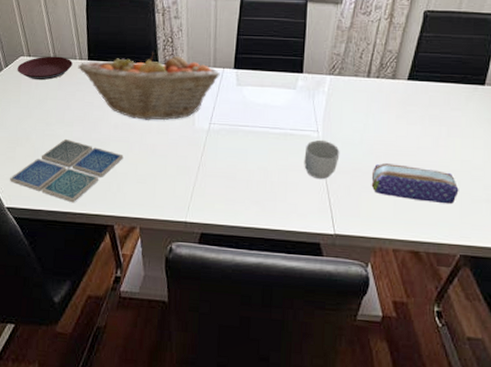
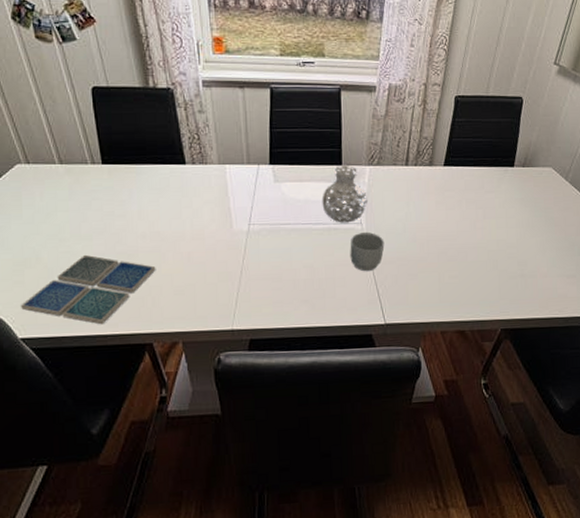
plate: present [17,56,73,81] -> none [14,161,83,191]
fruit basket: present [78,52,220,121] -> none [91,151,255,226]
vase: none [280,72,326,130] -> present [322,164,367,223]
pencil case: present [371,163,459,205] -> none [416,249,497,283]

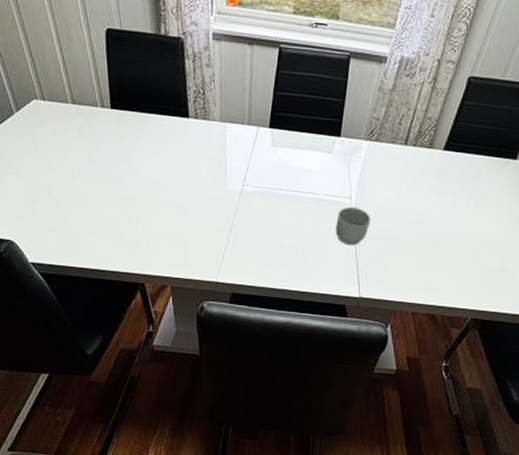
drink coaster: present [21,254,156,325] -> none [32,194,153,261]
vase: present [322,164,367,223] -> none [315,136,361,196]

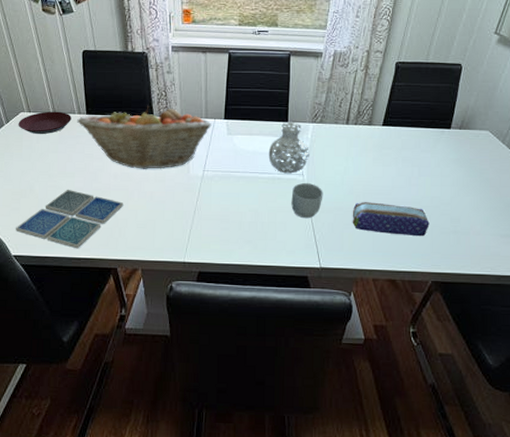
plate: none [31,101,94,129] -> present [18,111,72,135]
drink coaster: none [32,194,153,261] -> present [16,189,124,249]
fruit basket: none [100,104,255,180] -> present [77,105,212,169]
vase: none [315,136,361,196] -> present [268,121,309,174]
pencil case: none [398,232,478,273] -> present [352,202,430,237]

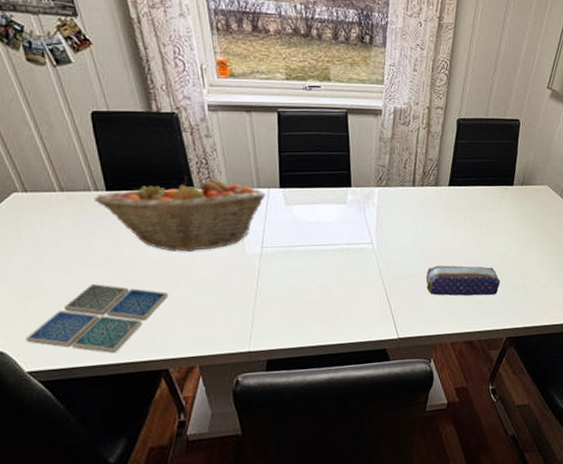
plate: present [18,111,72,135] -> none [11,189,87,220]
vase: present [268,121,309,174] -> none [333,186,377,244]
mug: present [291,183,323,219] -> none [362,251,395,289]

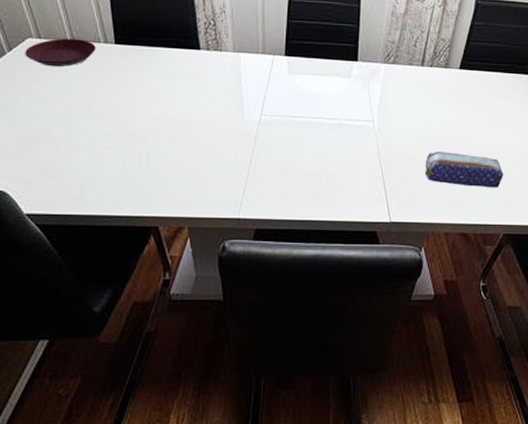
plate: none [11,189,87,220] -> present [25,38,96,67]
drink coaster: present [26,283,169,354] -> none [28,134,165,205]
fruit basket: present [94,176,266,252] -> none [103,36,270,113]

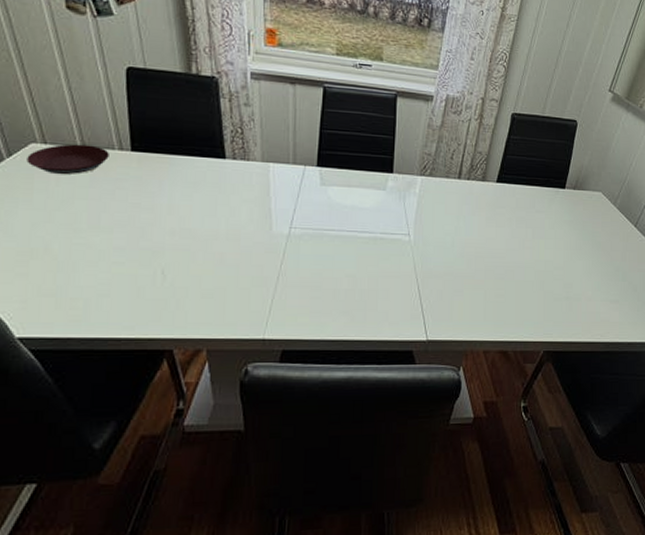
pencil case: present [424,151,504,188] -> none [462,266,543,304]

